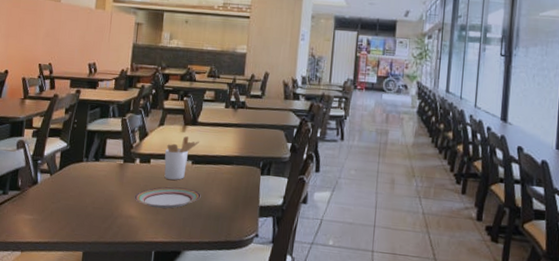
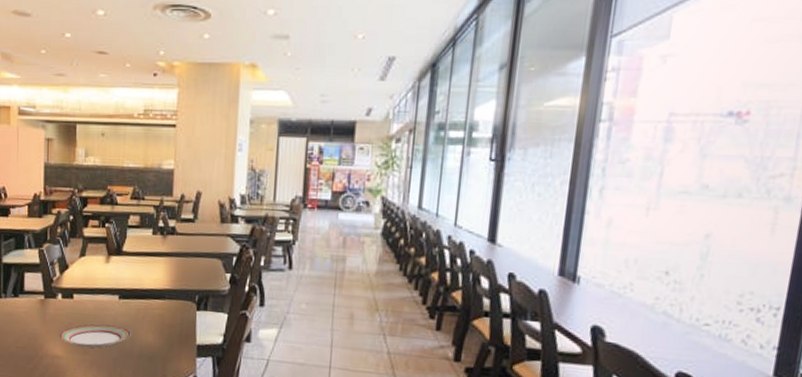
utensil holder: present [164,136,200,180] -> none [89,268,127,317]

